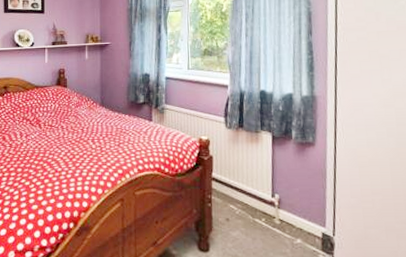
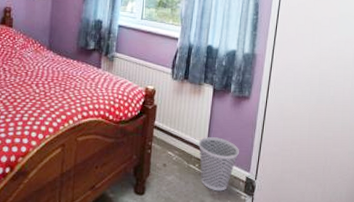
wastebasket: none [262,189,310,249] -> present [198,137,239,191]

